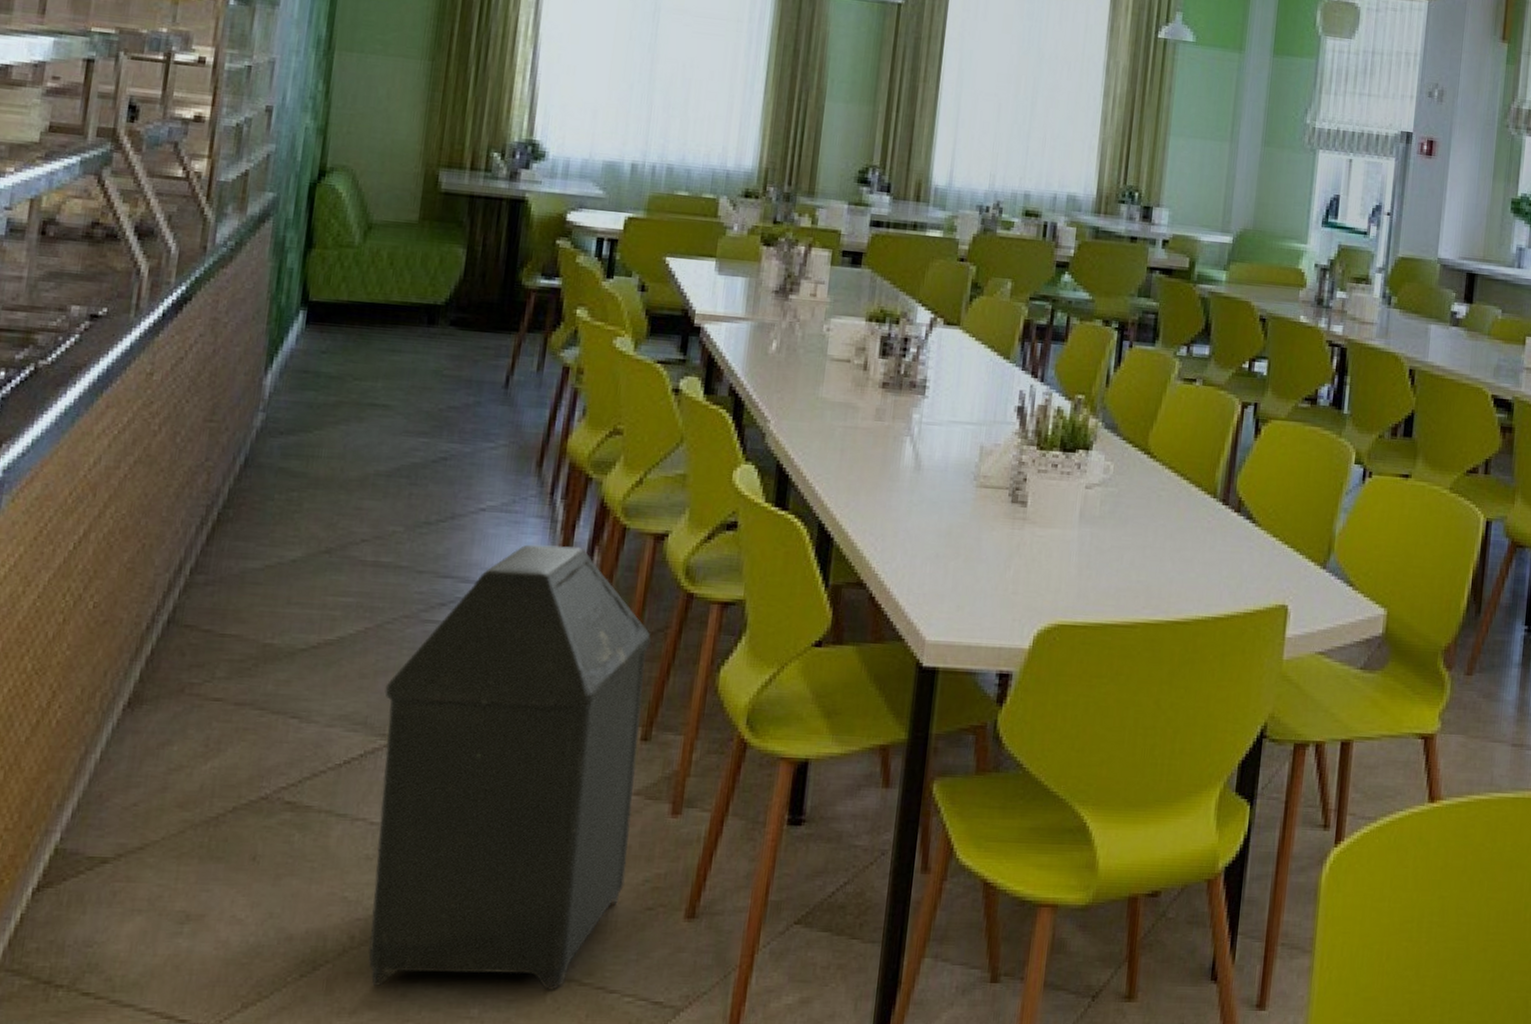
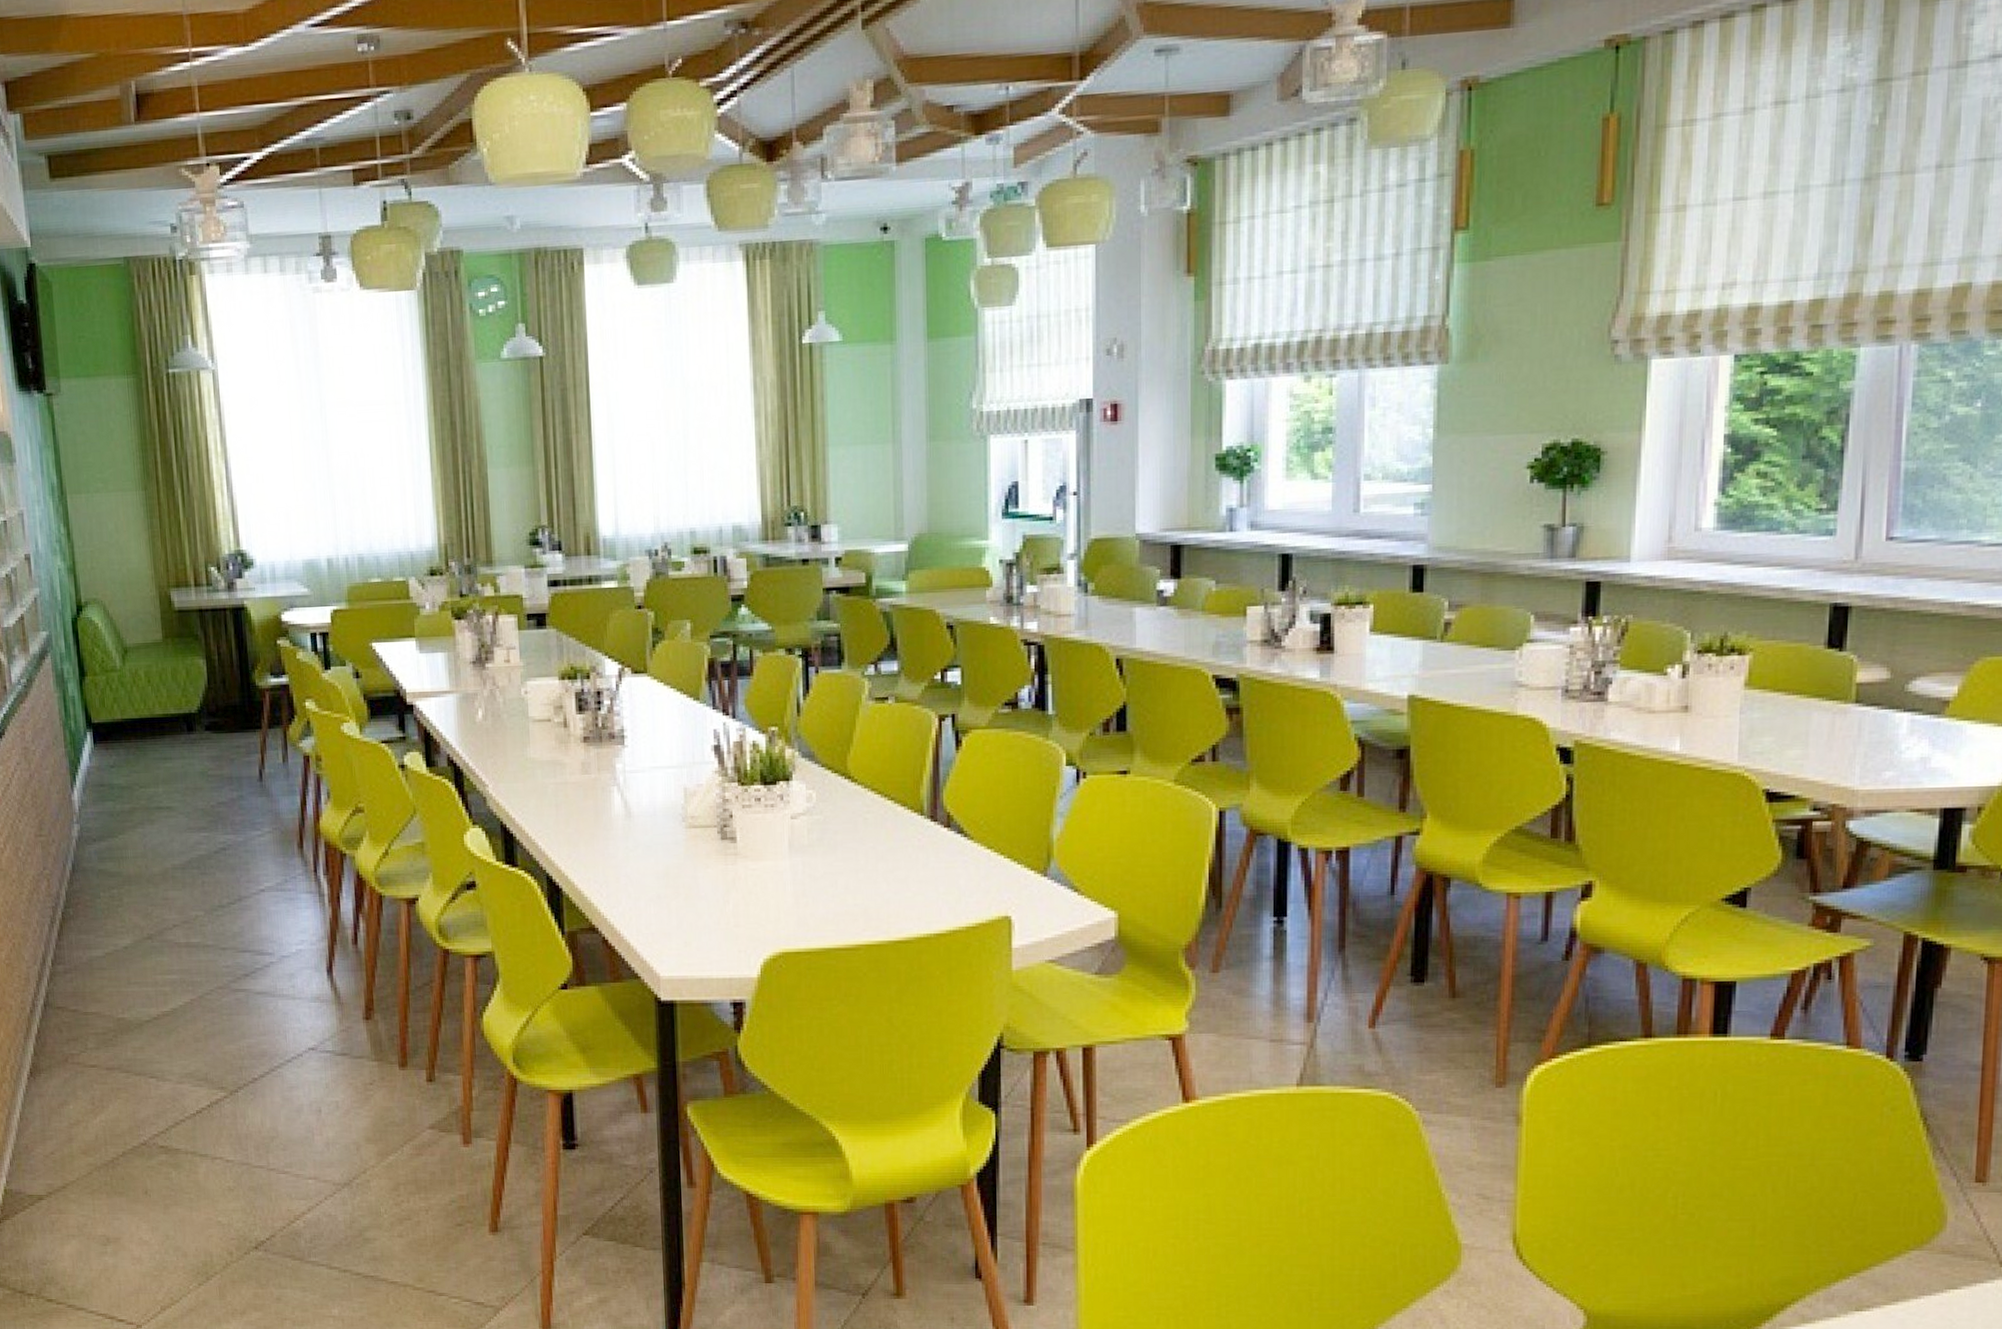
trash can: present [368,544,651,990] -> none [216,916,435,1294]

